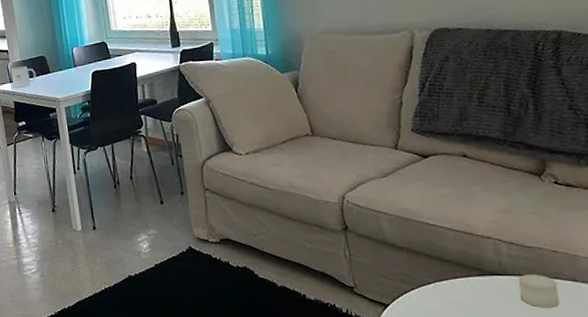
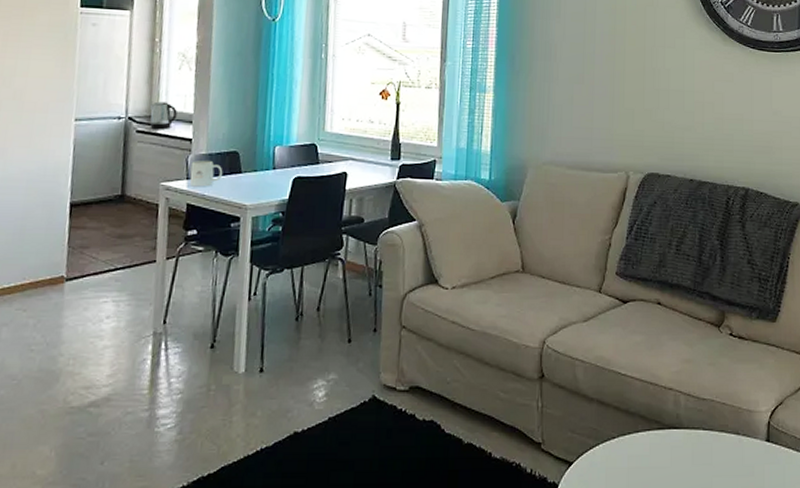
candle: present [519,274,560,308] -> none [692,427,723,463]

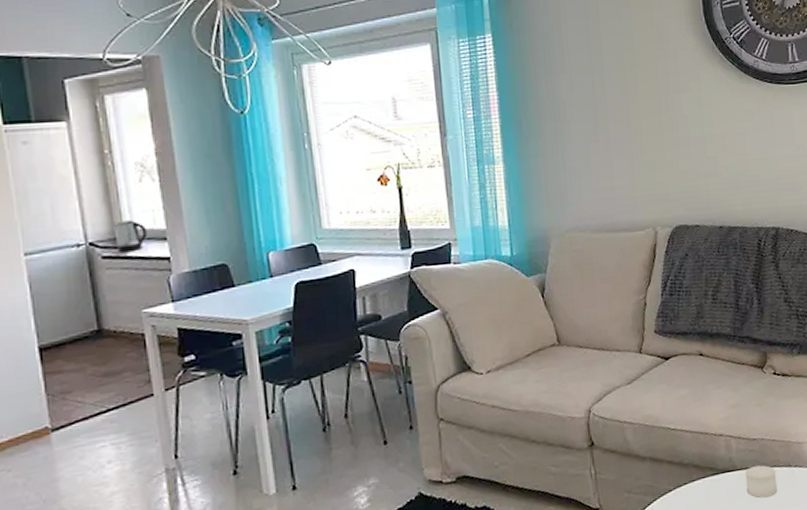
mug: present [189,161,223,187] -> none [174,278,214,310]
candle: none [692,427,723,463] -> present [745,465,778,498]

